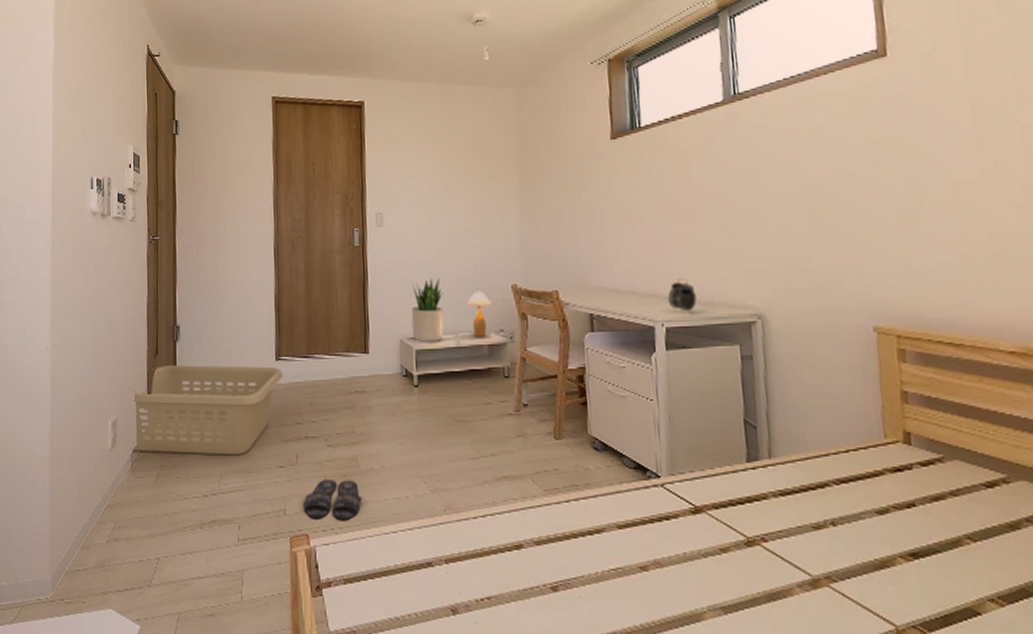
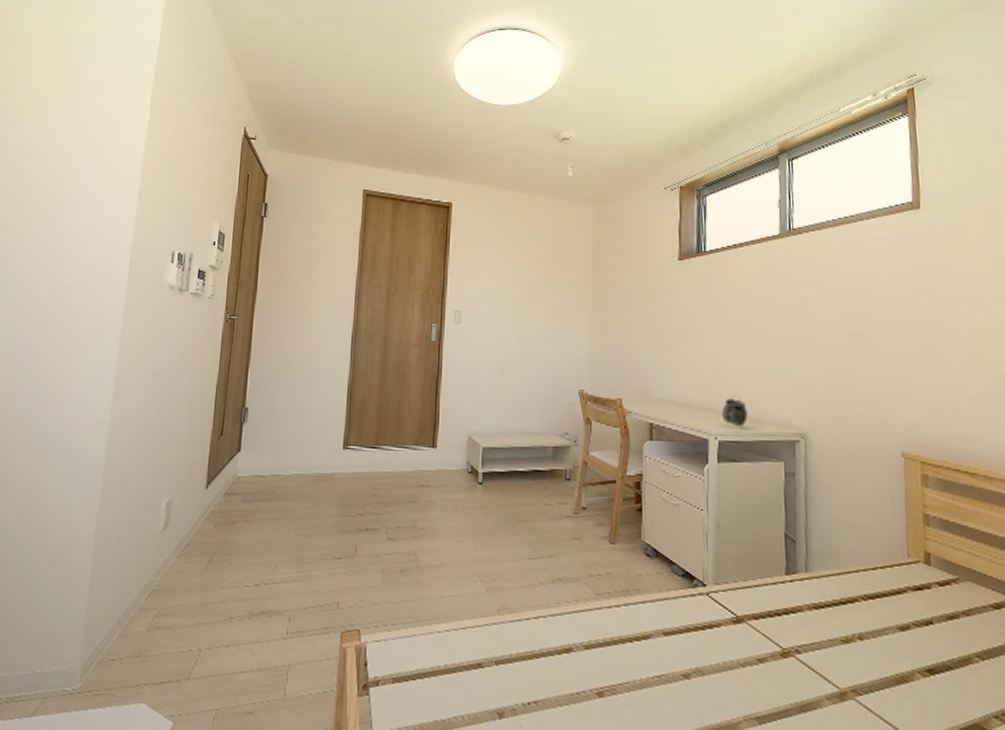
laundry basket: present [130,365,283,456] -> none [183,447,349,545]
slippers: present [304,478,362,521] -> none [358,572,418,618]
planter: present [411,277,444,343] -> none [480,377,513,441]
table lamp: present [466,290,492,339] -> none [535,393,559,440]

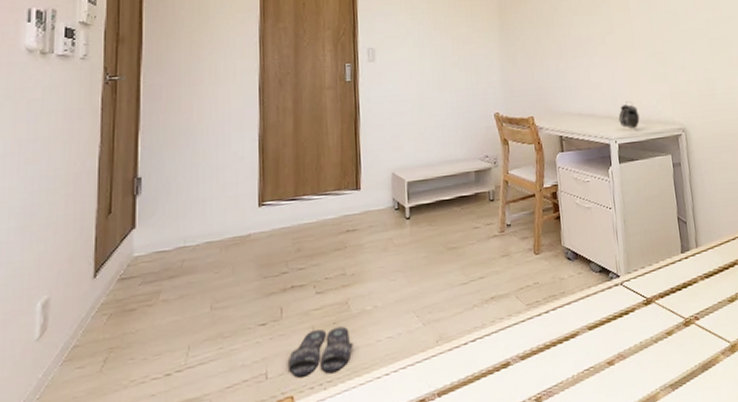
slippers: none [358,572,418,618] -> present [289,326,353,378]

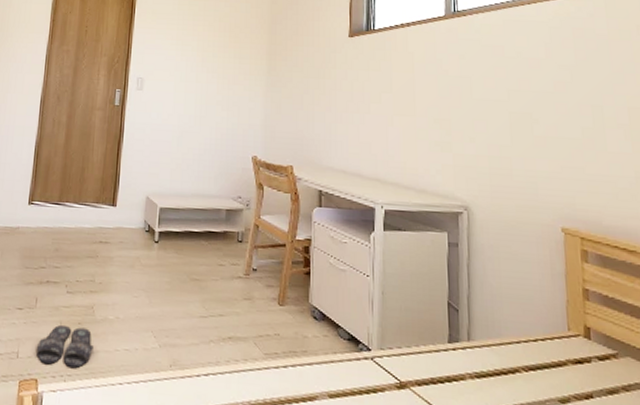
alarm clock: present [618,100,640,130] -> none [388,165,413,198]

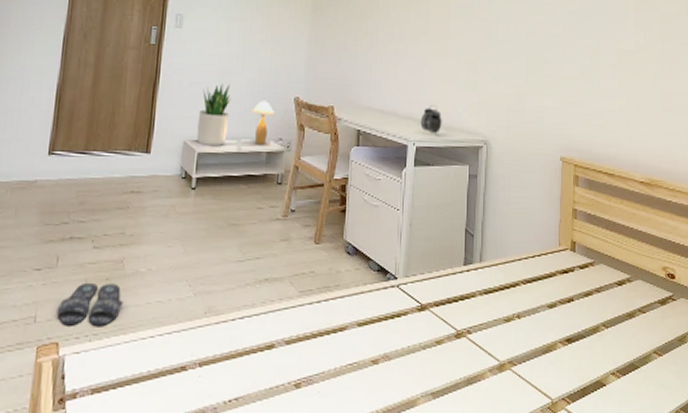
planter: none [158,141,190,203] -> present [196,83,231,147]
table lamp: none [210,158,233,203] -> present [251,99,275,146]
alarm clock: none [388,165,413,198] -> present [420,104,442,134]

